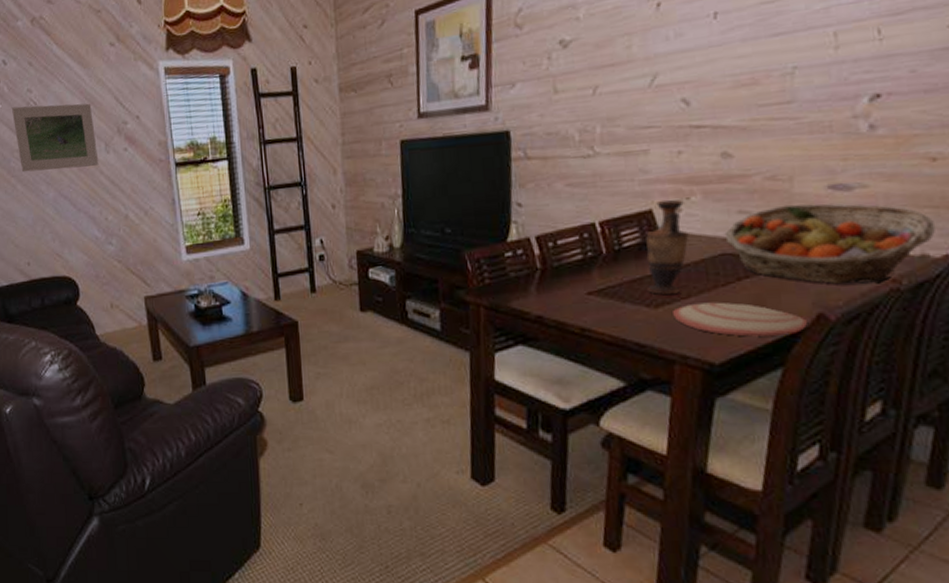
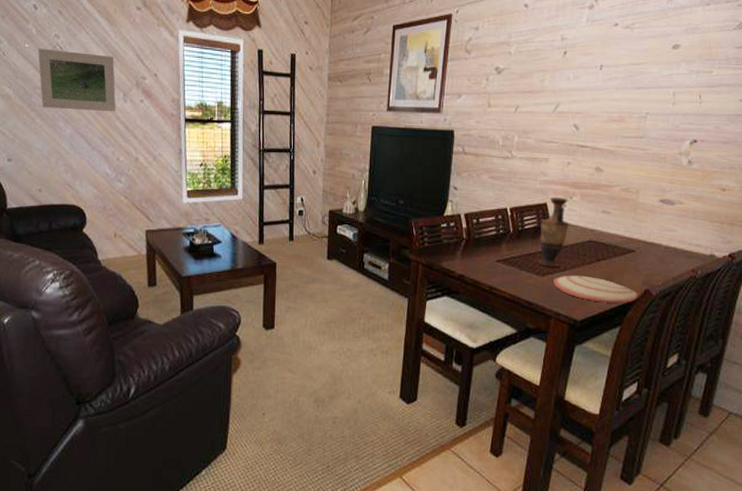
fruit basket: present [724,203,936,284] -> none [592,210,721,271]

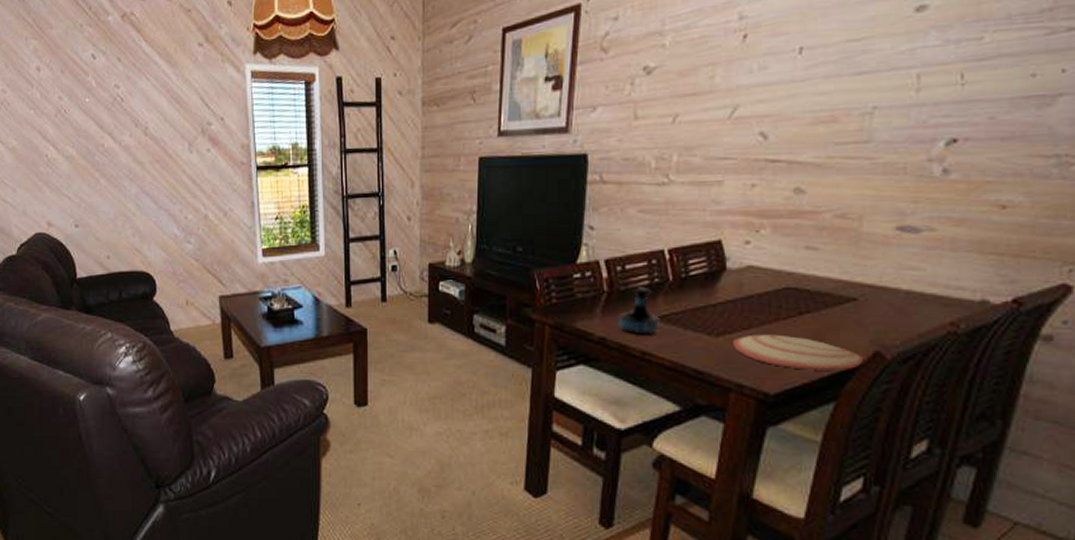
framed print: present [38,48,116,112] -> none [99,101,182,167]
tequila bottle: none [473,236,503,274] -> present [617,287,659,336]
vase: present [537,197,569,268] -> none [709,231,755,325]

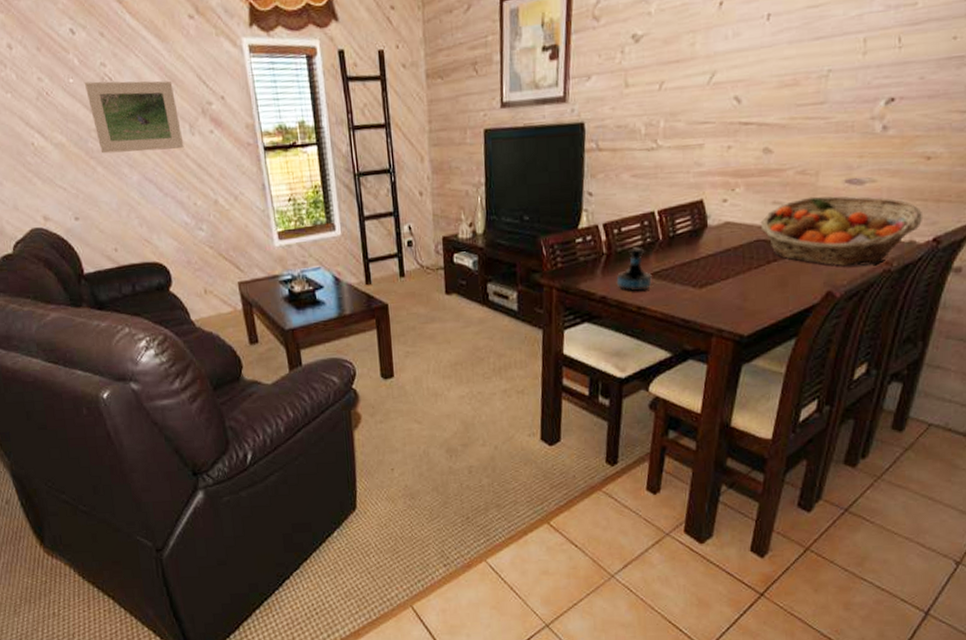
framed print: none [99,101,182,167] -> present [85,80,184,154]
plate: present [733,334,863,371] -> none [714,282,818,312]
fruit basket: none [790,243,999,325] -> present [760,196,923,267]

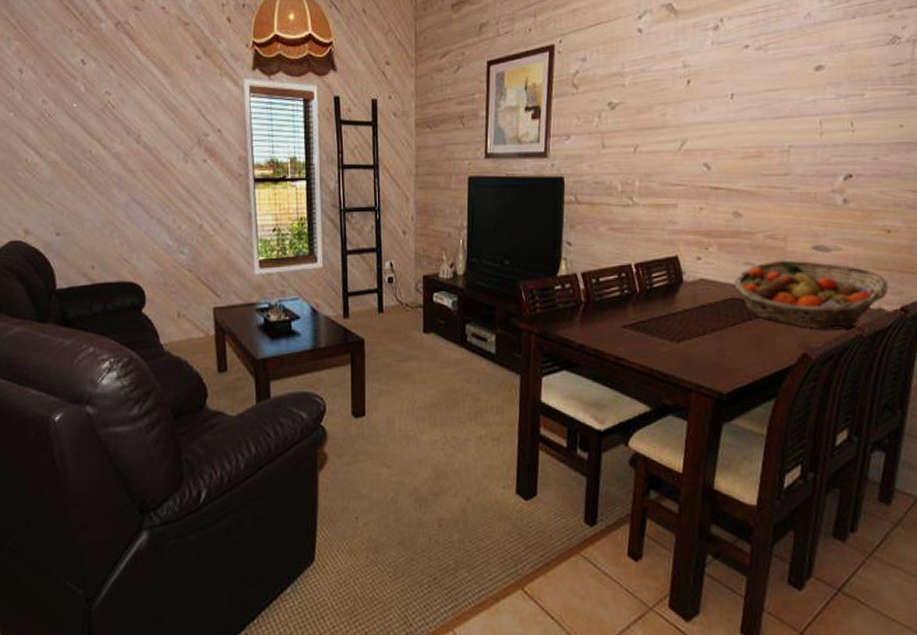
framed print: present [85,80,184,154] -> none [87,107,176,175]
tequila bottle: present [616,247,652,292] -> none [594,298,630,342]

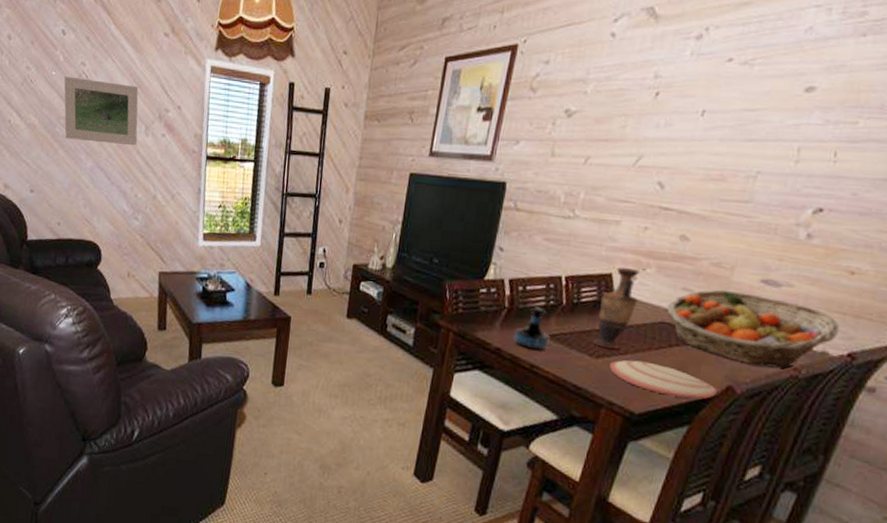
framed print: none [87,107,176,175] -> present [64,76,139,146]
tequila bottle: none [594,298,630,342] -> present [513,307,550,351]
vase: none [671,248,706,332] -> present [592,266,640,350]
plate: none [691,339,794,371] -> present [610,360,717,400]

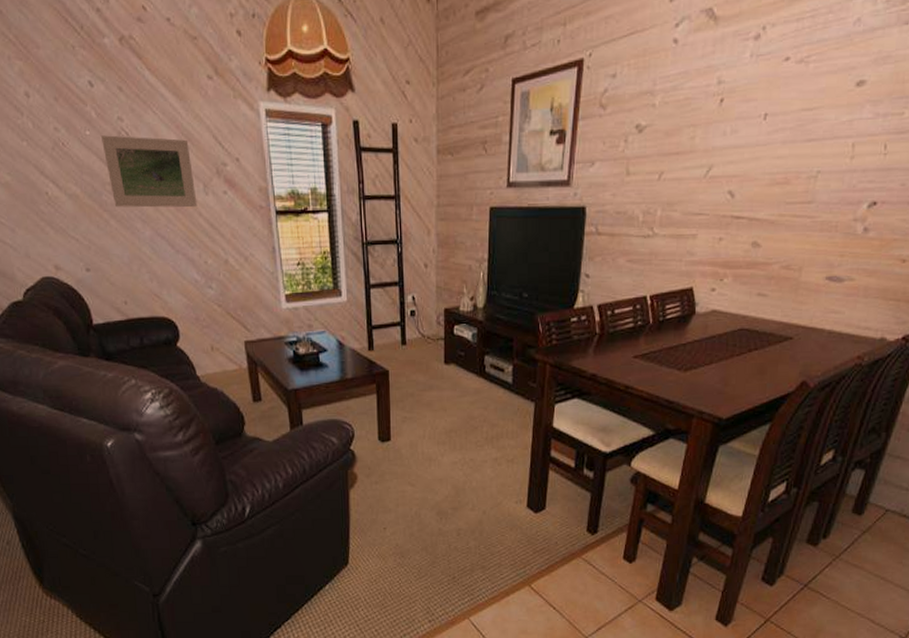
tequila bottle: present [513,307,550,351] -> none [606,329,640,372]
vase: present [592,266,640,350] -> none [680,279,718,361]
plate: present [610,360,717,400] -> none [697,368,793,398]
fruit basket: present [666,289,840,369] -> none [744,291,895,359]

